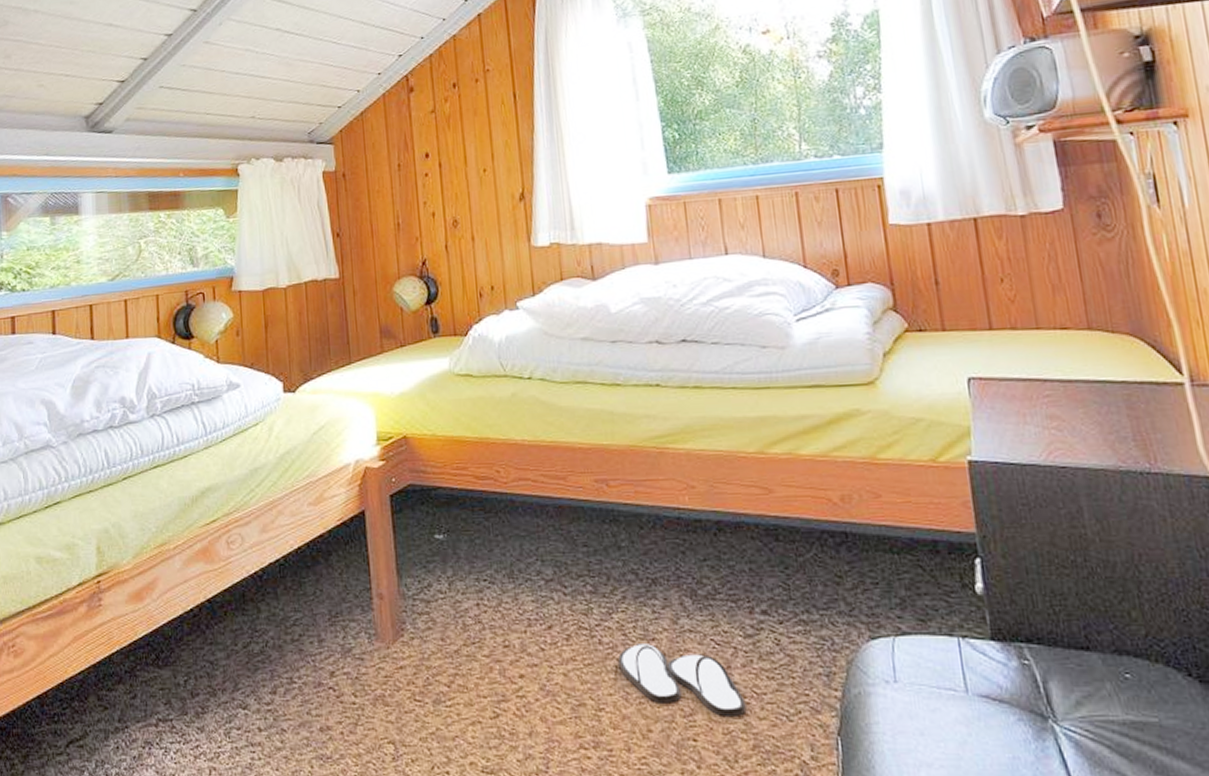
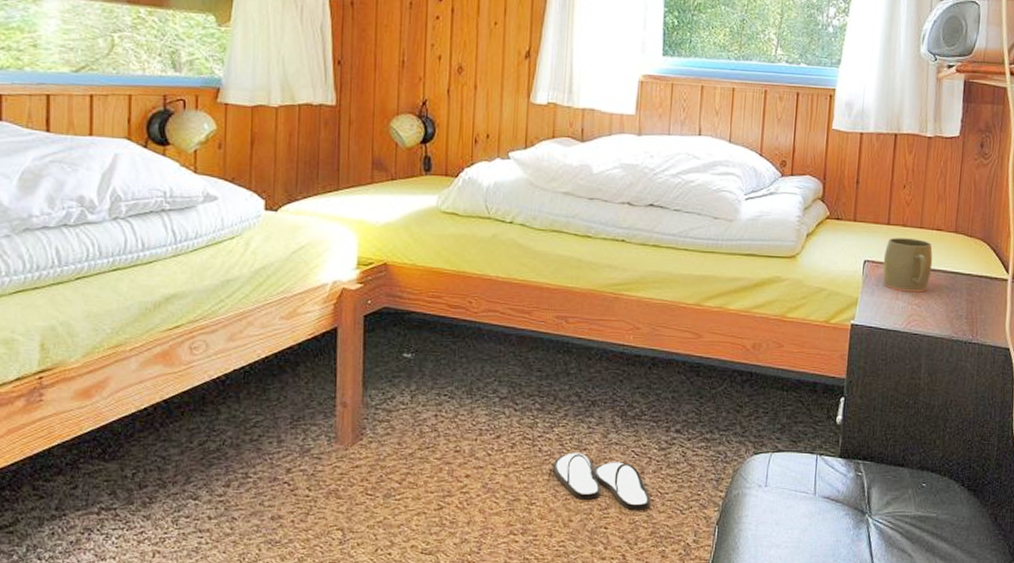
mug: none [993,343,1067,413] -> present [883,238,933,293]

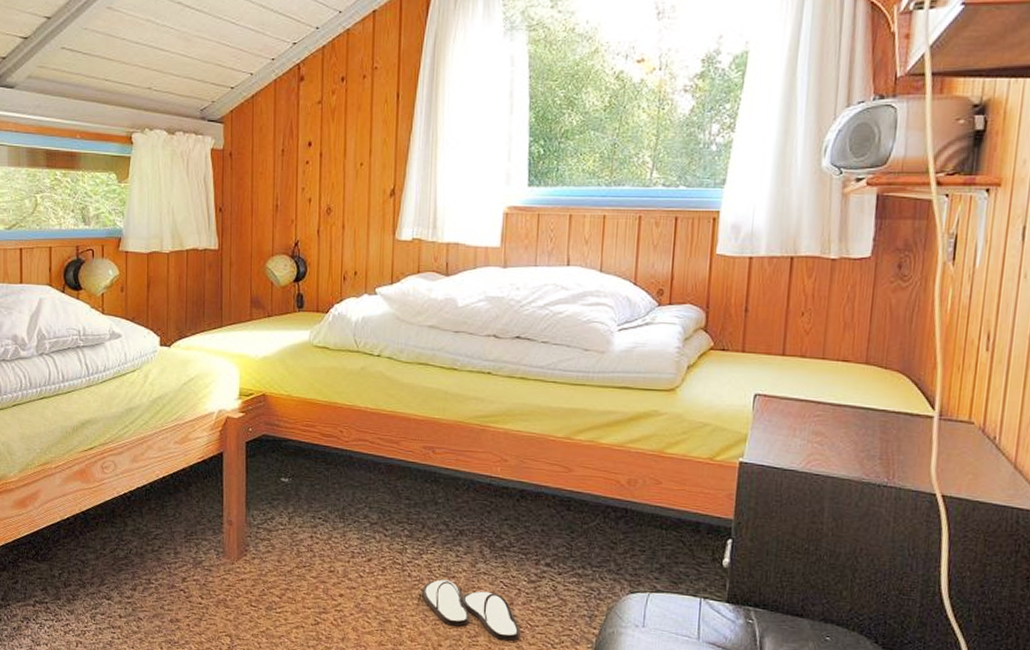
mug: present [883,238,933,293] -> none [777,370,838,430]

